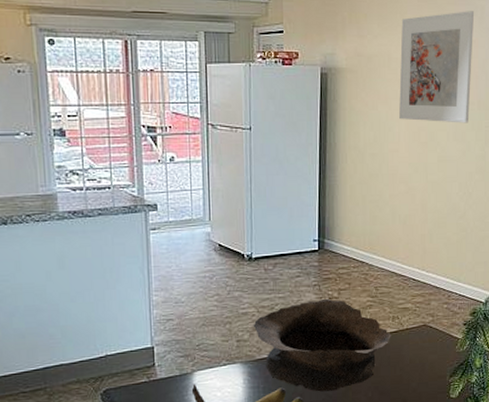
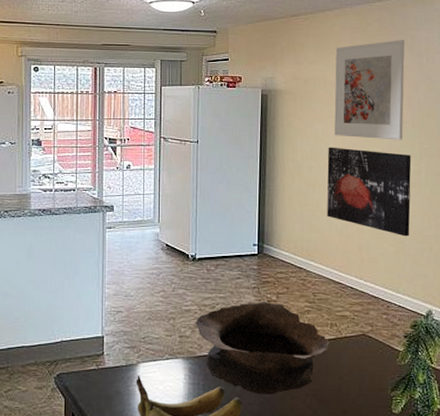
wall art: none [390,132,477,225] -> present [327,147,411,237]

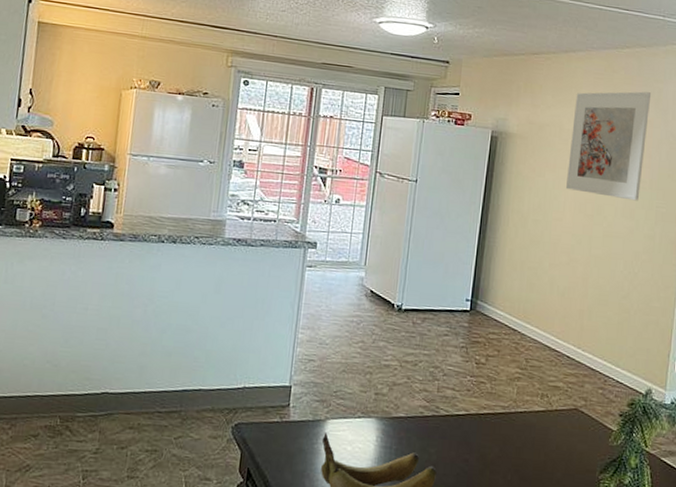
bowl: present [195,301,330,394] -> none [393,362,538,466]
wall art: present [327,147,411,237] -> none [549,200,646,307]

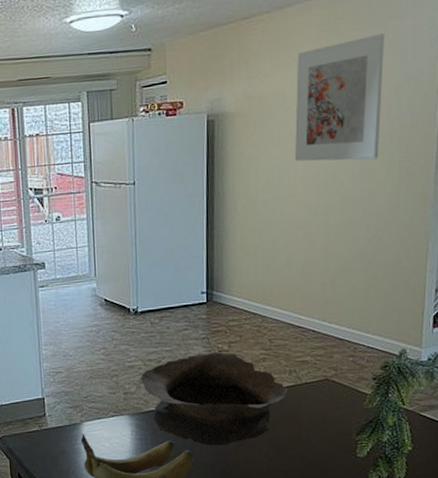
bowl: none [393,362,538,466] -> present [140,351,288,446]

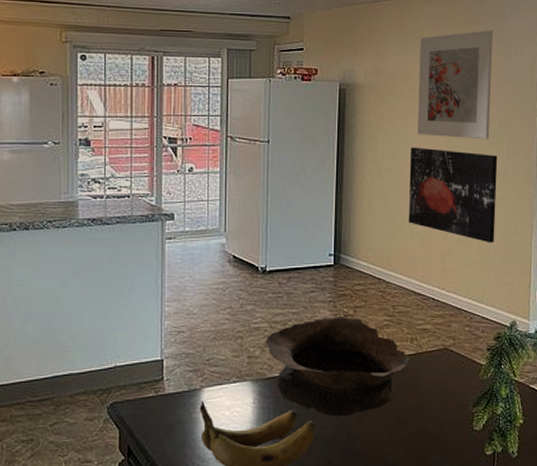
wall art: none [285,174,388,271] -> present [408,147,498,243]

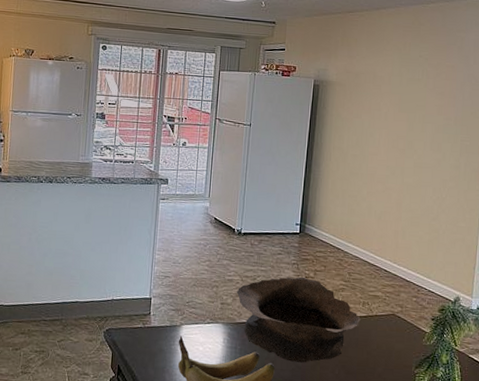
wall art: present [408,147,498,243] -> none [367,138,452,227]
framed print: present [418,30,494,140] -> none [380,40,455,136]

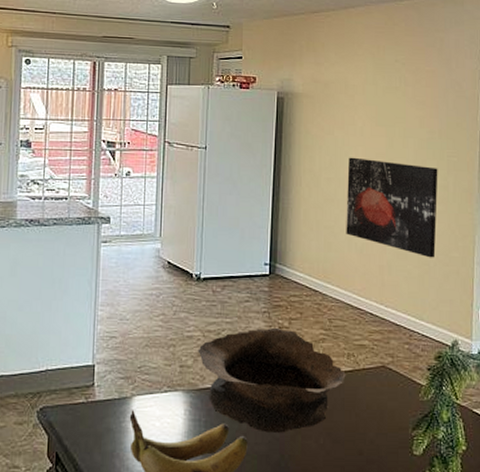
wall art: none [367,138,452,227] -> present [346,157,438,258]

